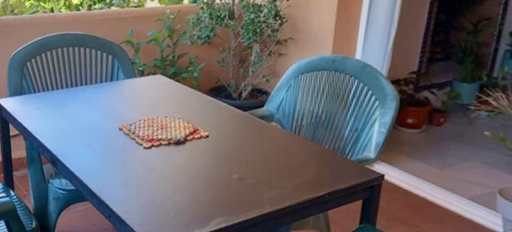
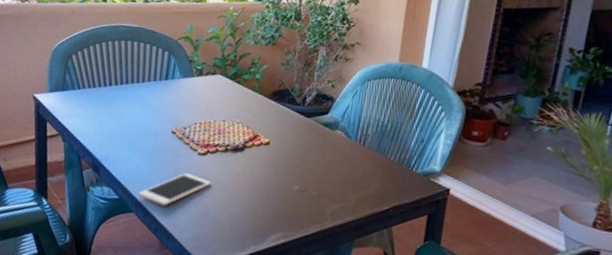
cell phone: none [92,166,157,195] -> present [138,173,211,206]

